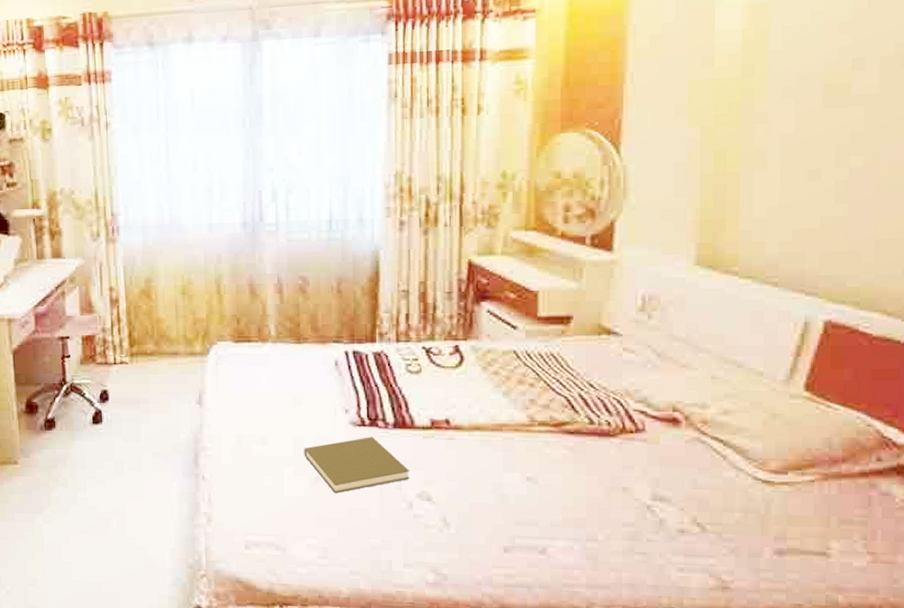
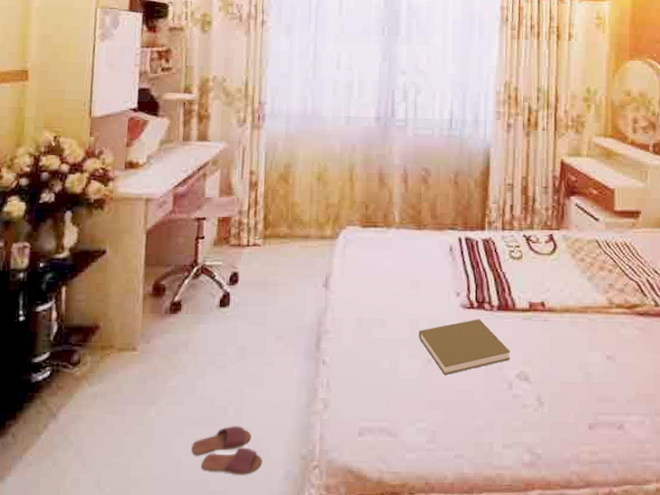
slippers: none [80,535,150,579] -> present [192,426,262,475]

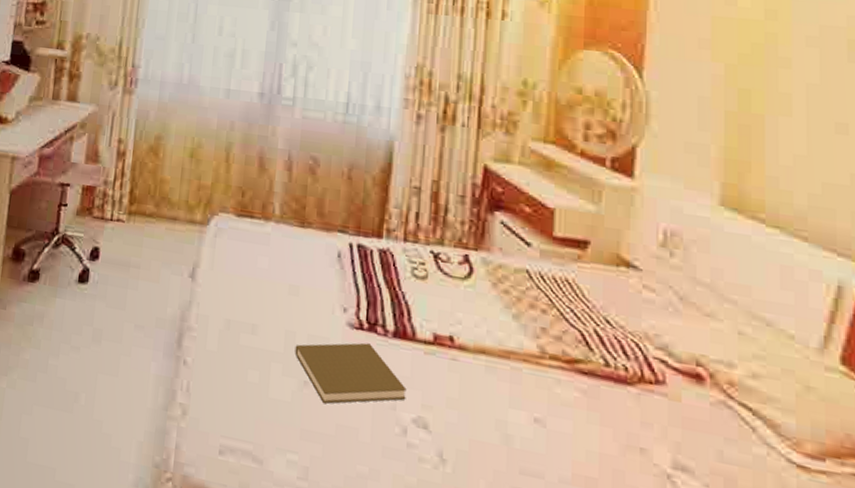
slippers: present [192,426,262,475] -> none [40,414,112,471]

